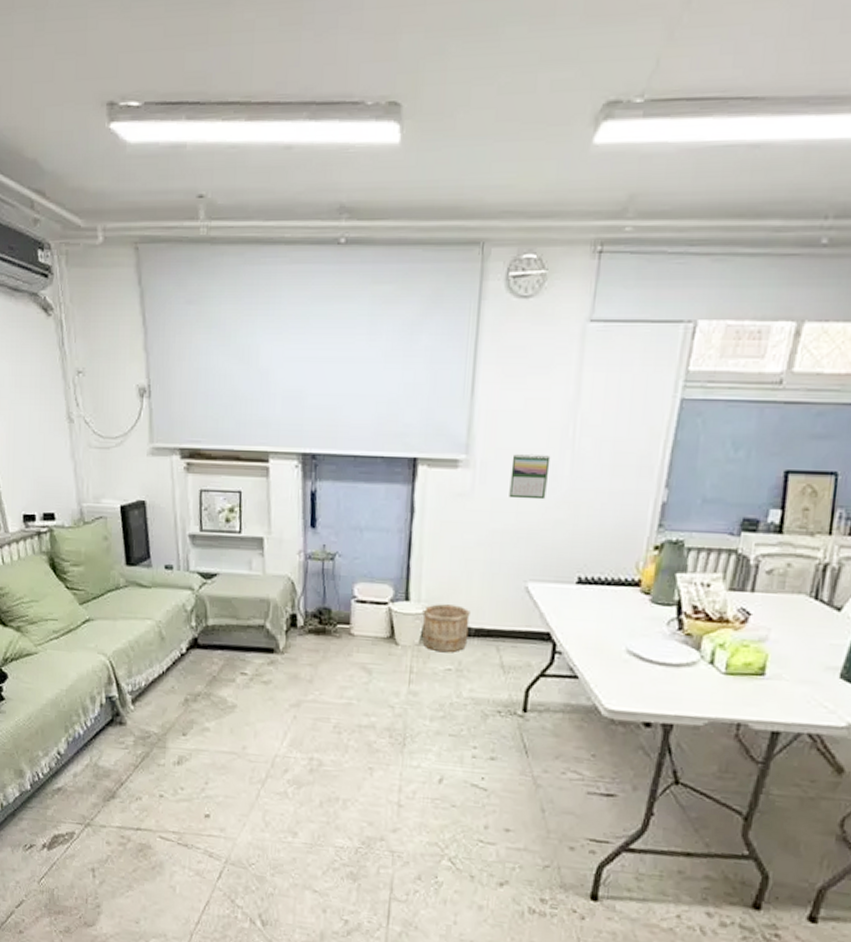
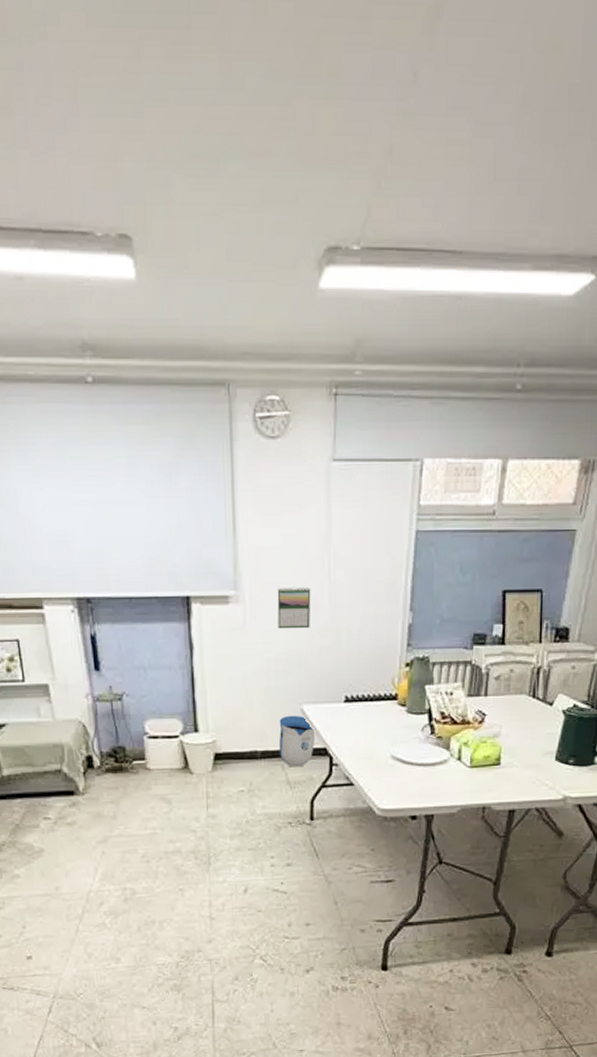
wooden bucket: present [422,604,470,653] -> none [212,732,256,776]
sun visor: none [495,592,541,651] -> present [278,715,317,767]

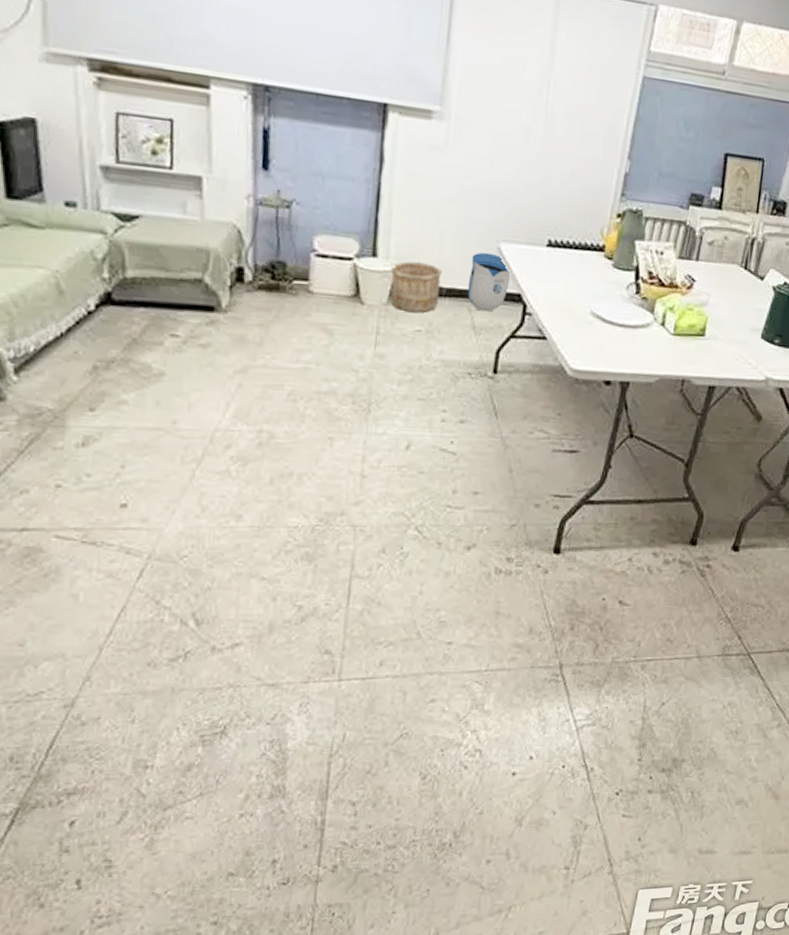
wooden bucket: none [212,732,256,776] -> present [390,261,442,313]
calendar: present [277,586,311,629] -> none [483,112,525,161]

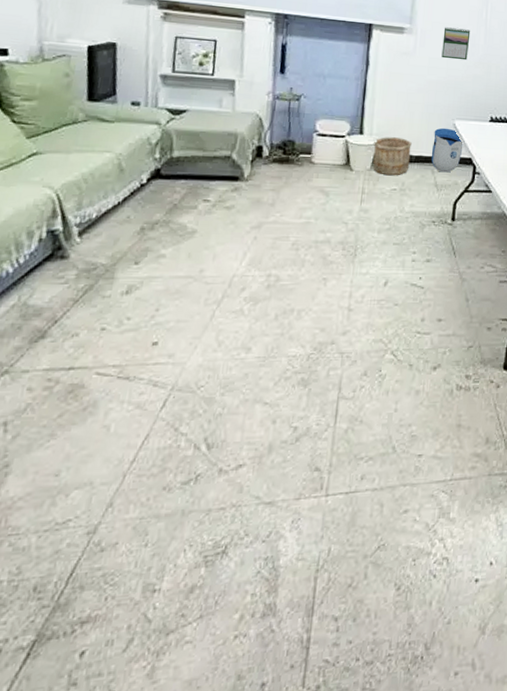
calendar: none [483,112,525,161] -> present [441,27,471,61]

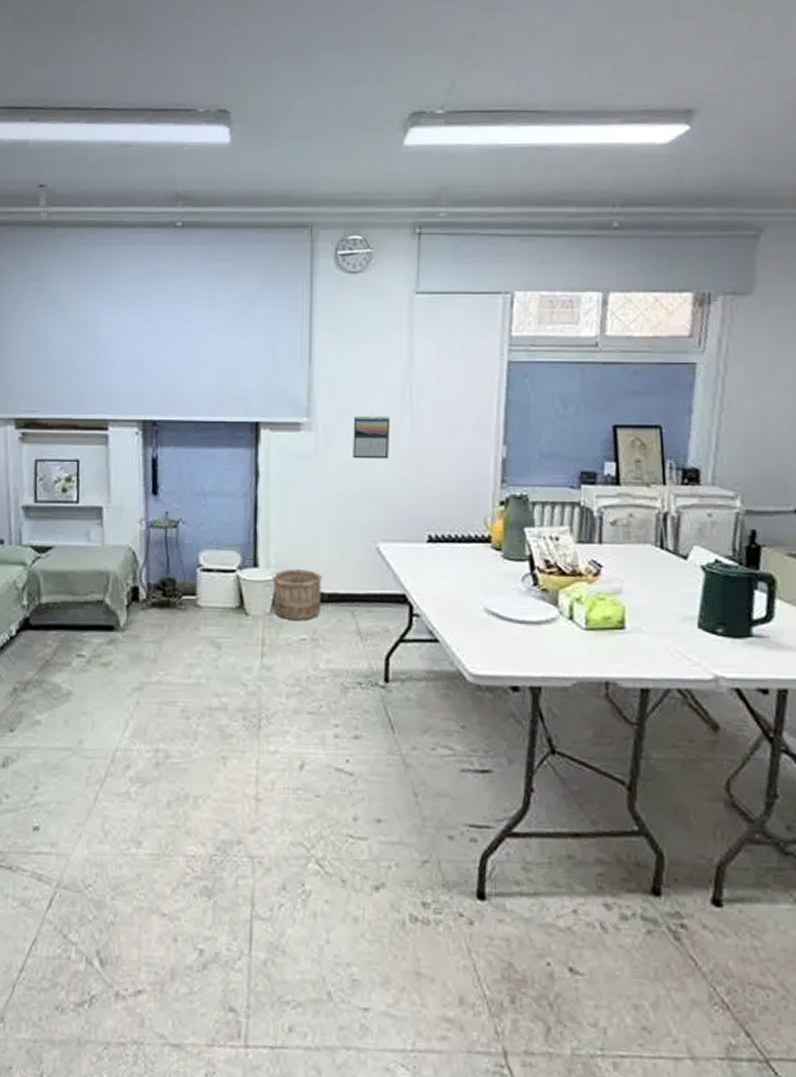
sun visor: present [431,127,465,173] -> none [349,553,394,615]

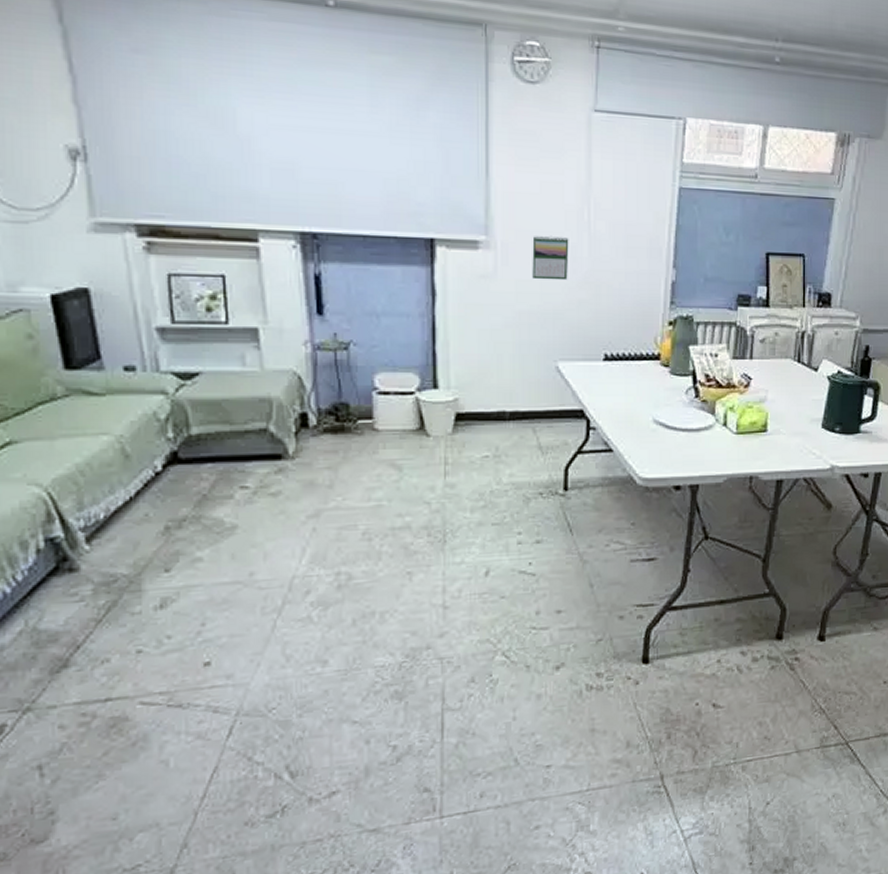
wooden bucket: present [272,569,322,621] -> none [453,390,503,440]

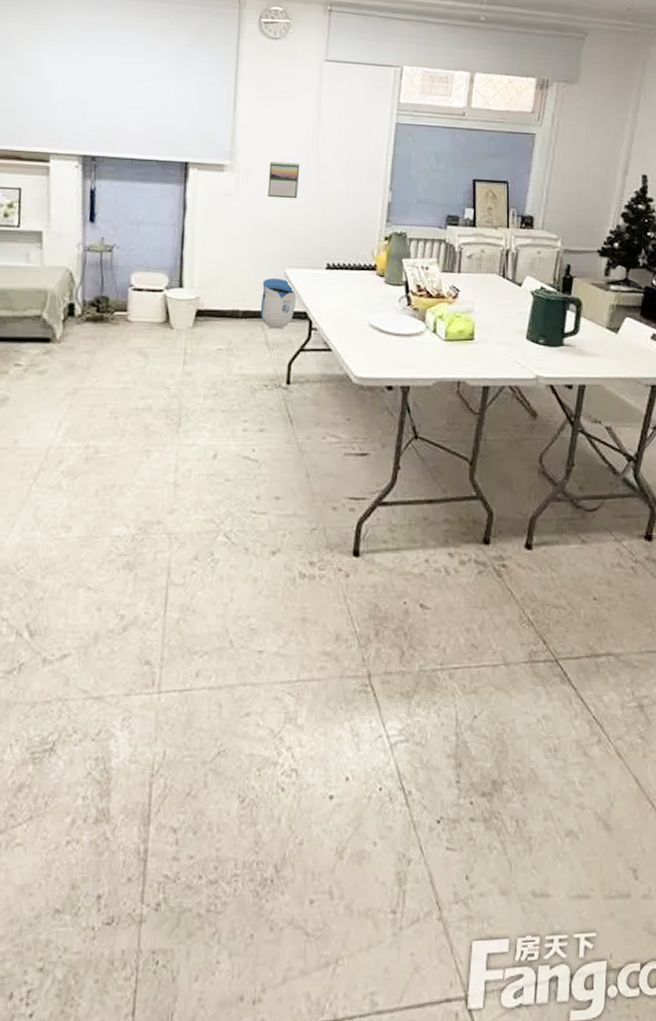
sun visor: none [530,372,573,431] -> present [260,277,298,329]

